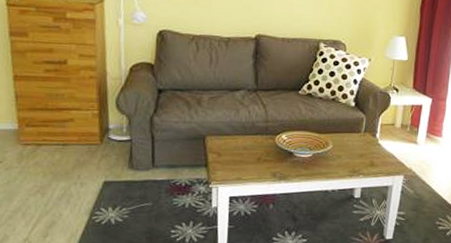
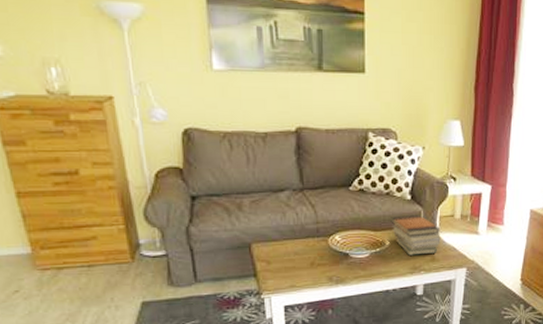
book stack: none [334,120,381,160] -> present [391,215,441,256]

